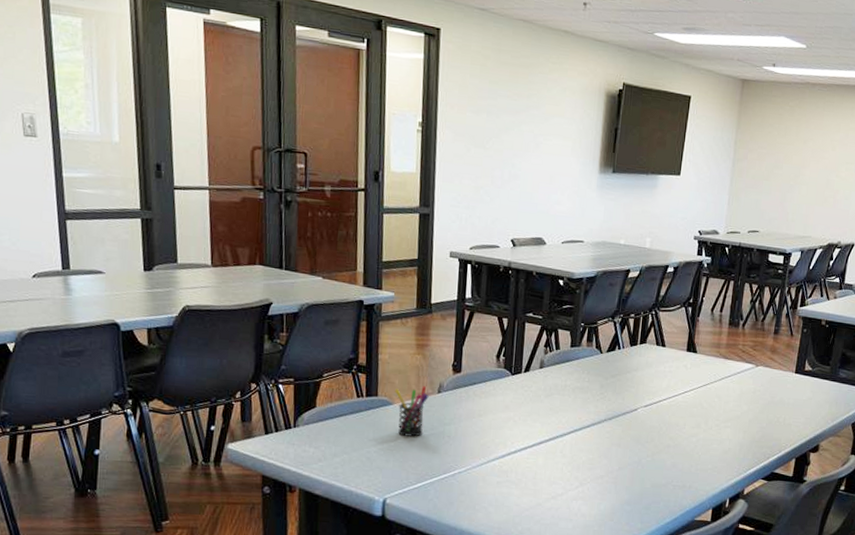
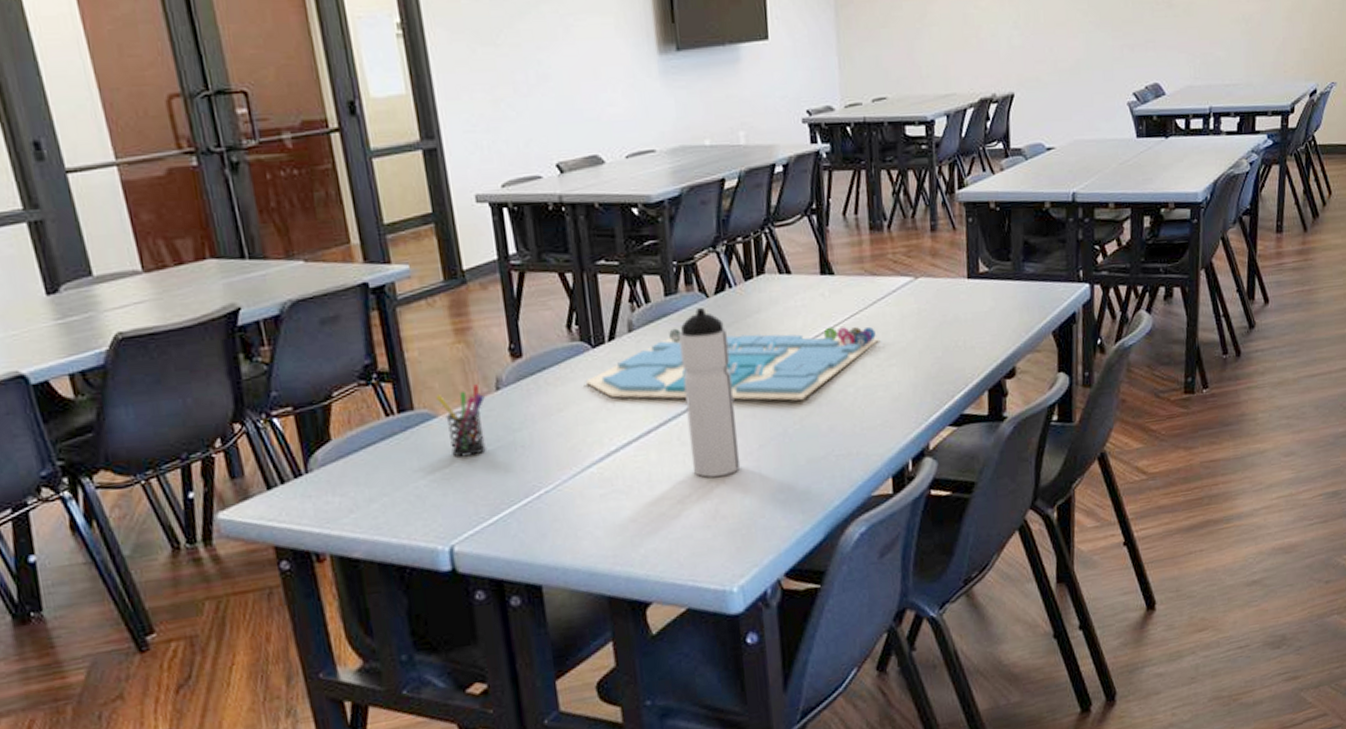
board game: none [502,371,721,440] -> present [585,326,879,401]
water bottle: none [567,360,611,485] -> present [679,308,741,477]

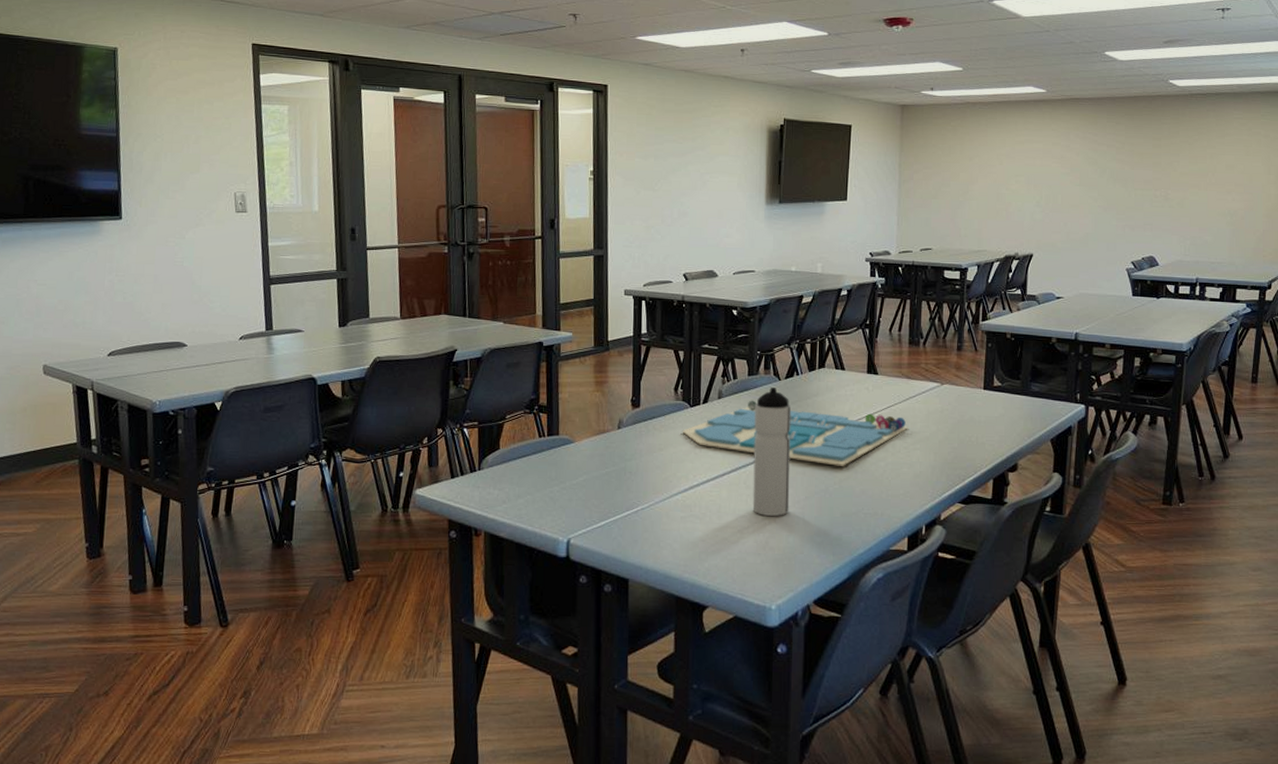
pen holder: present [436,384,486,457] -> none [576,423,609,474]

